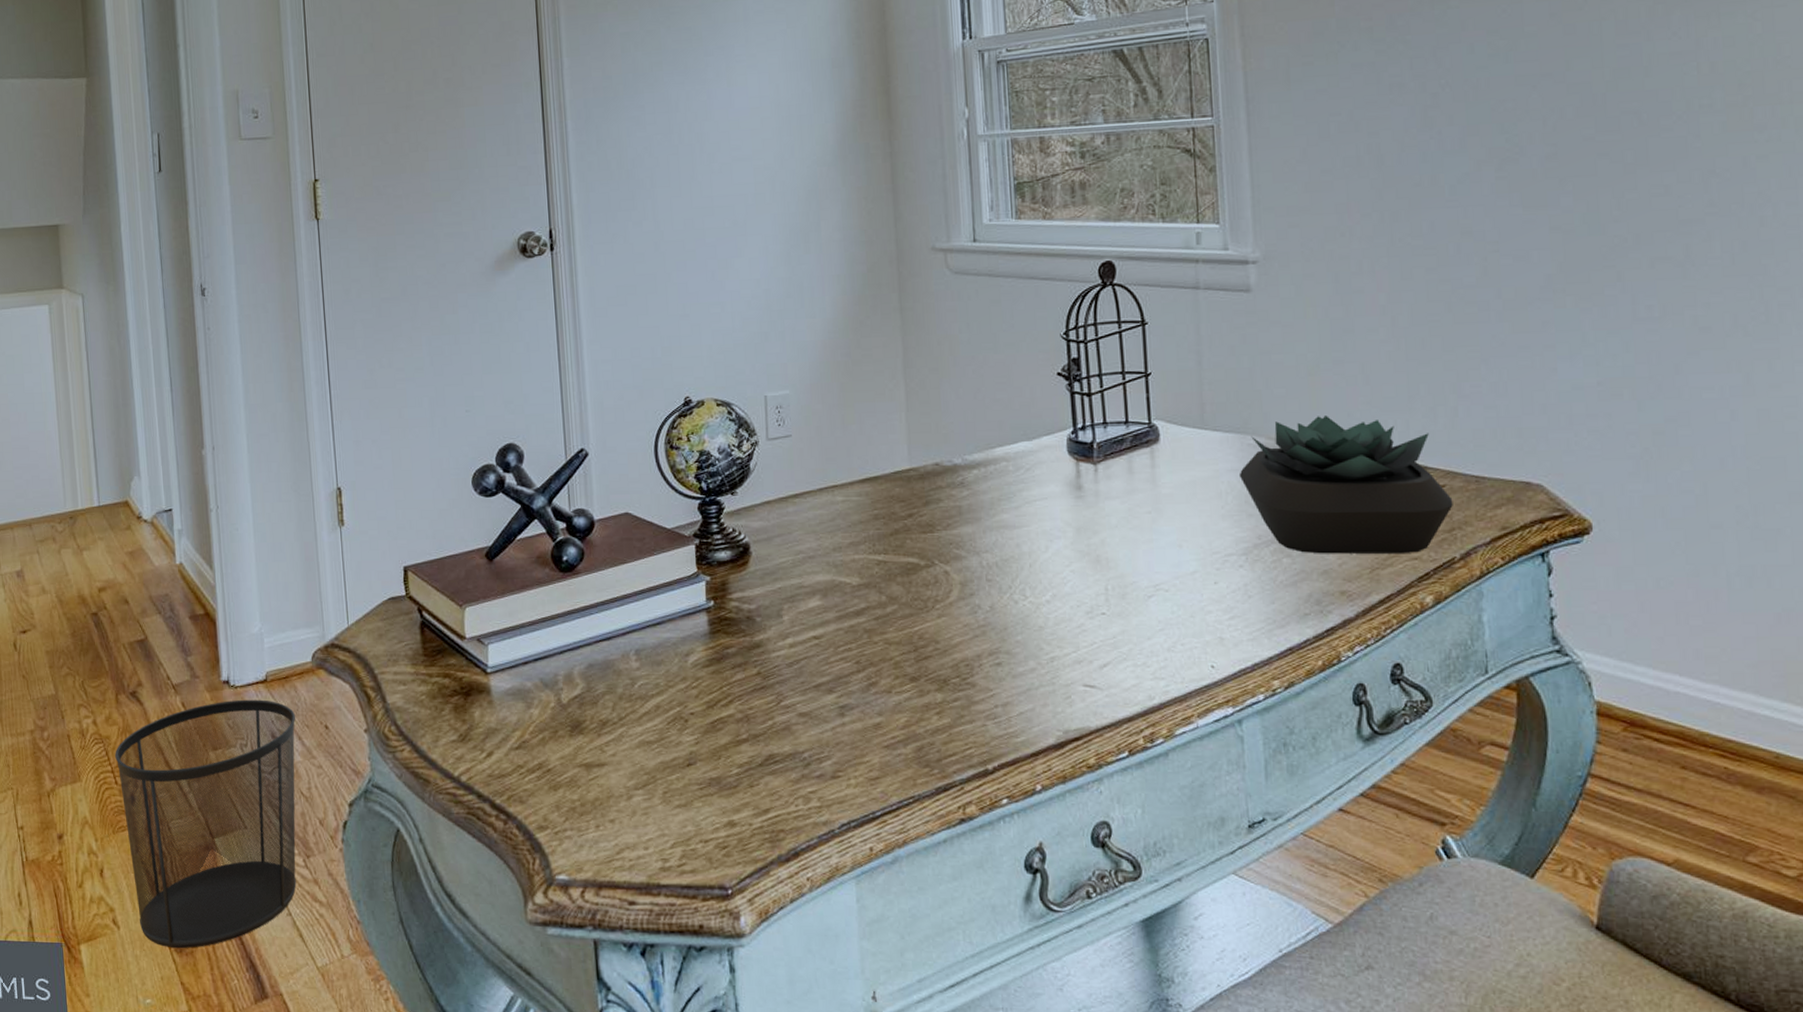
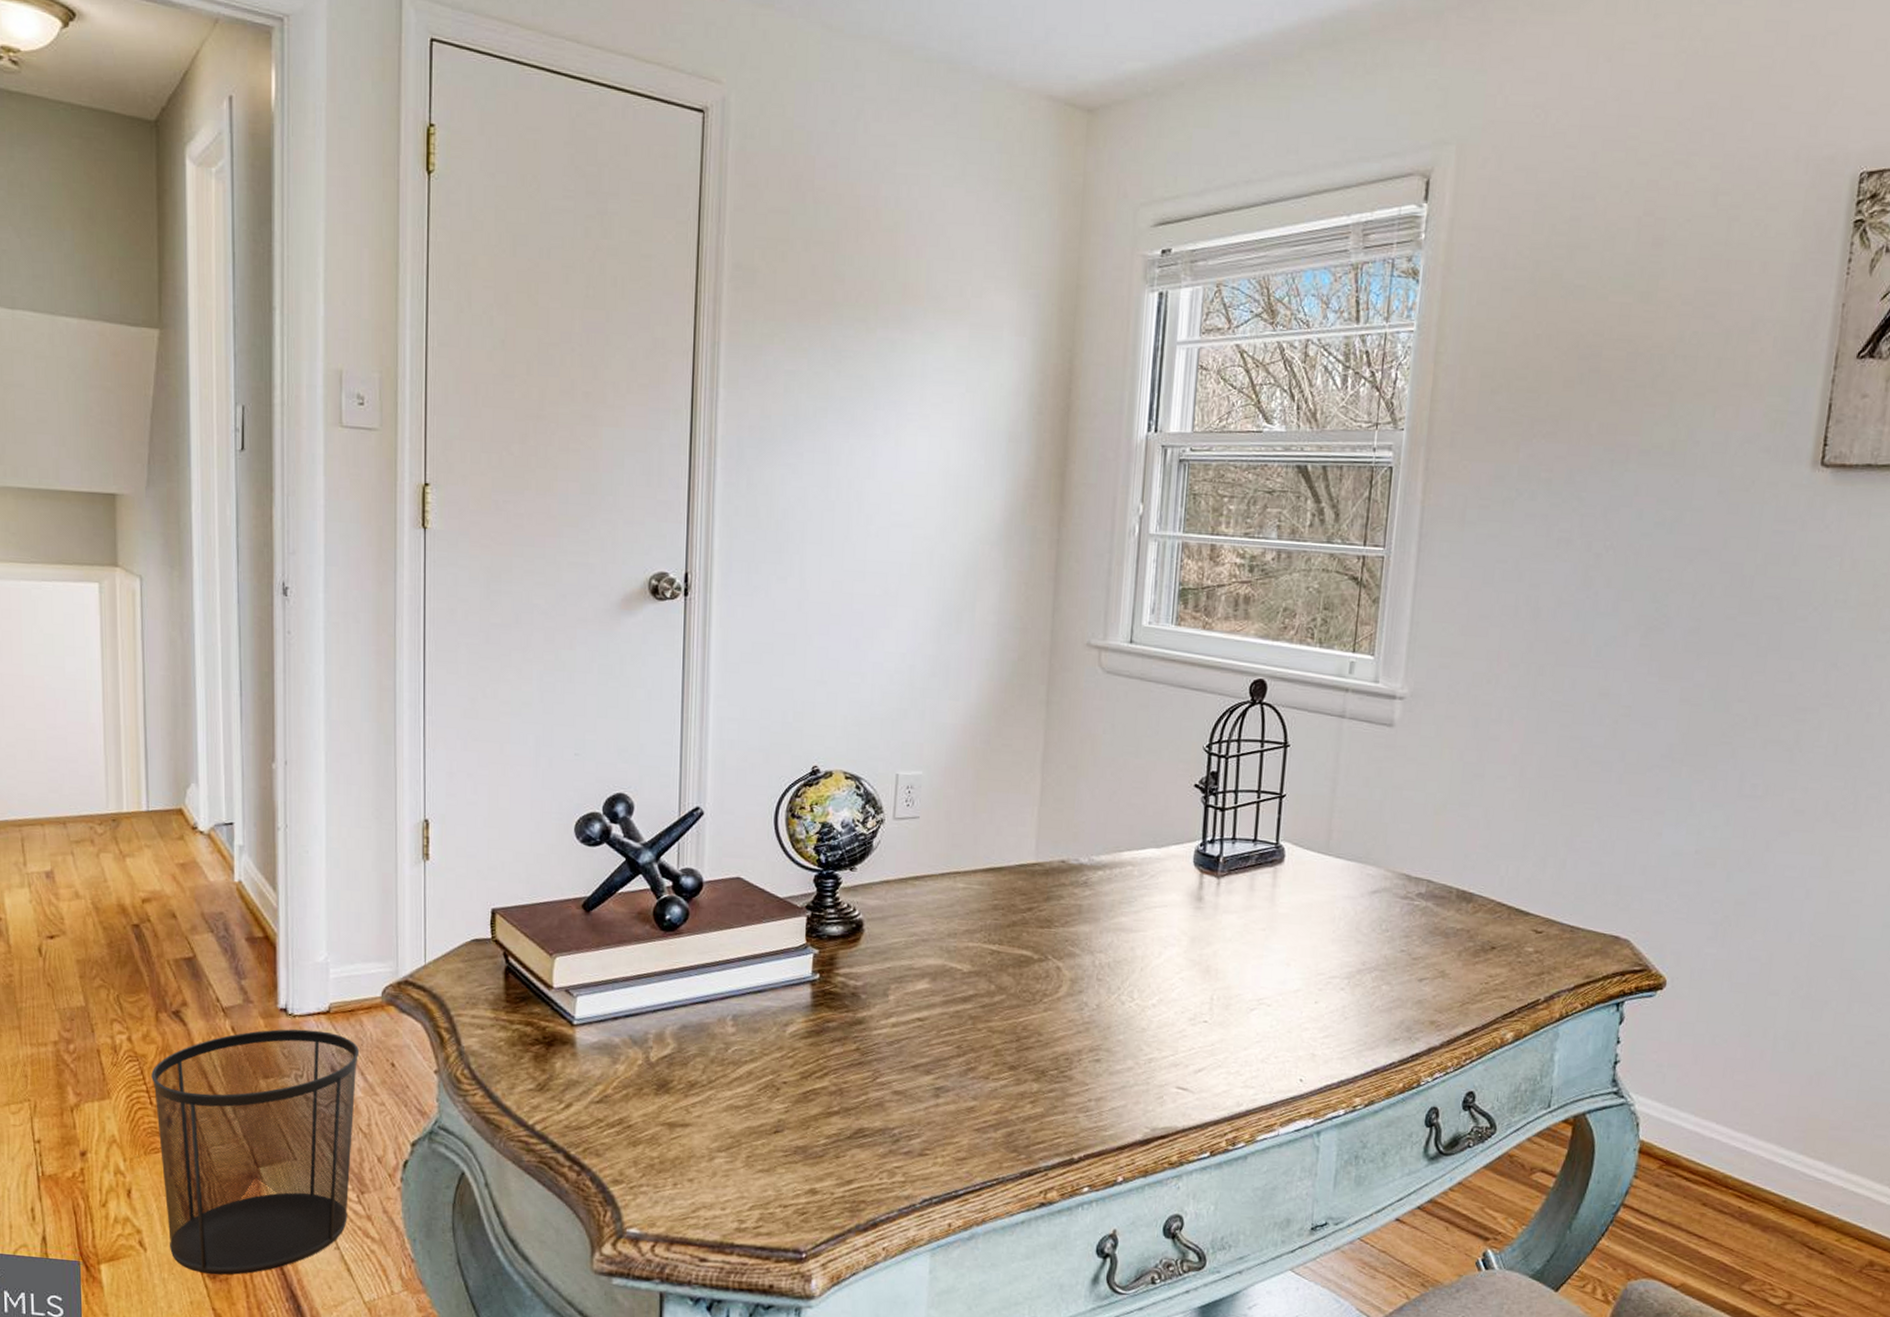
succulent plant: present [1238,416,1453,554] -> none [1354,854,1547,992]

